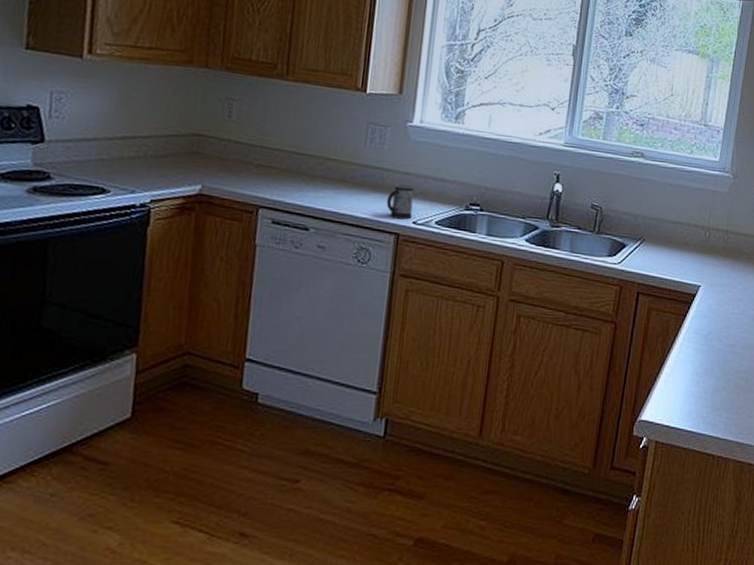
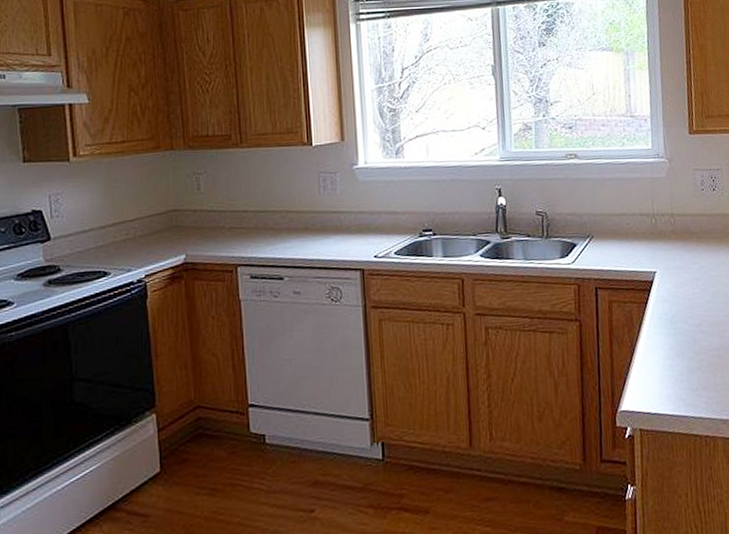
mug: present [386,184,414,219] -> none [347,223,373,256]

